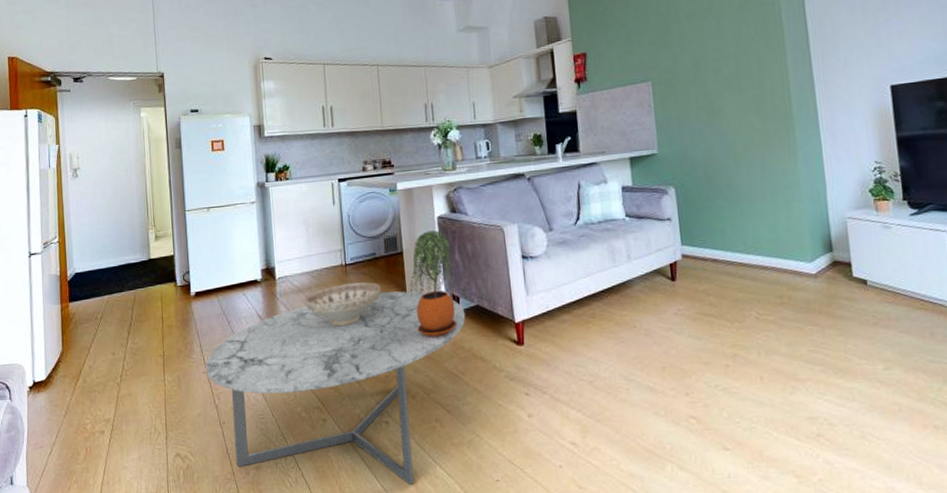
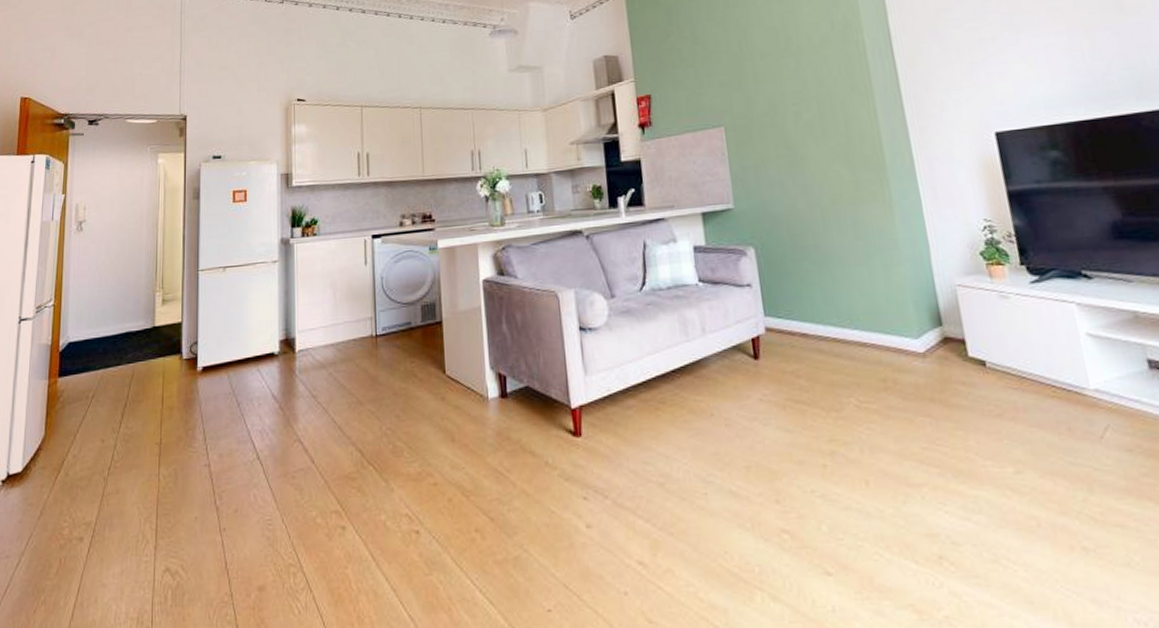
coffee table: present [206,291,466,485] -> none [209,368,514,614]
decorative bowl: present [305,282,381,327] -> none [328,357,416,411]
potted plant: present [410,230,457,337] -> none [449,296,503,425]

